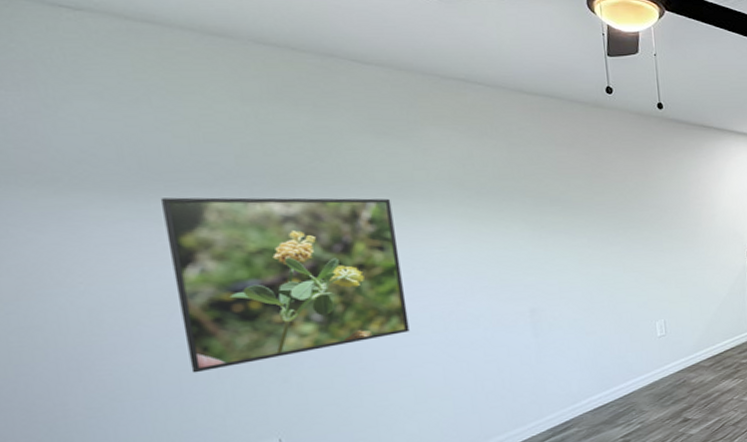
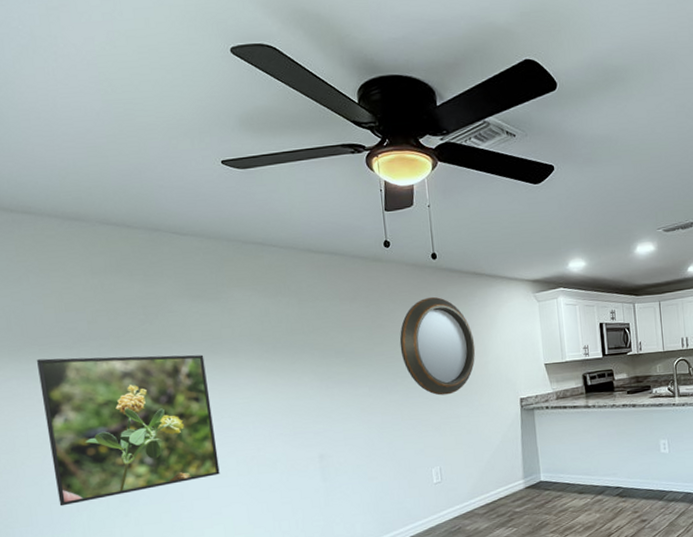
home mirror: none [622,147,703,248] -> present [399,296,476,396]

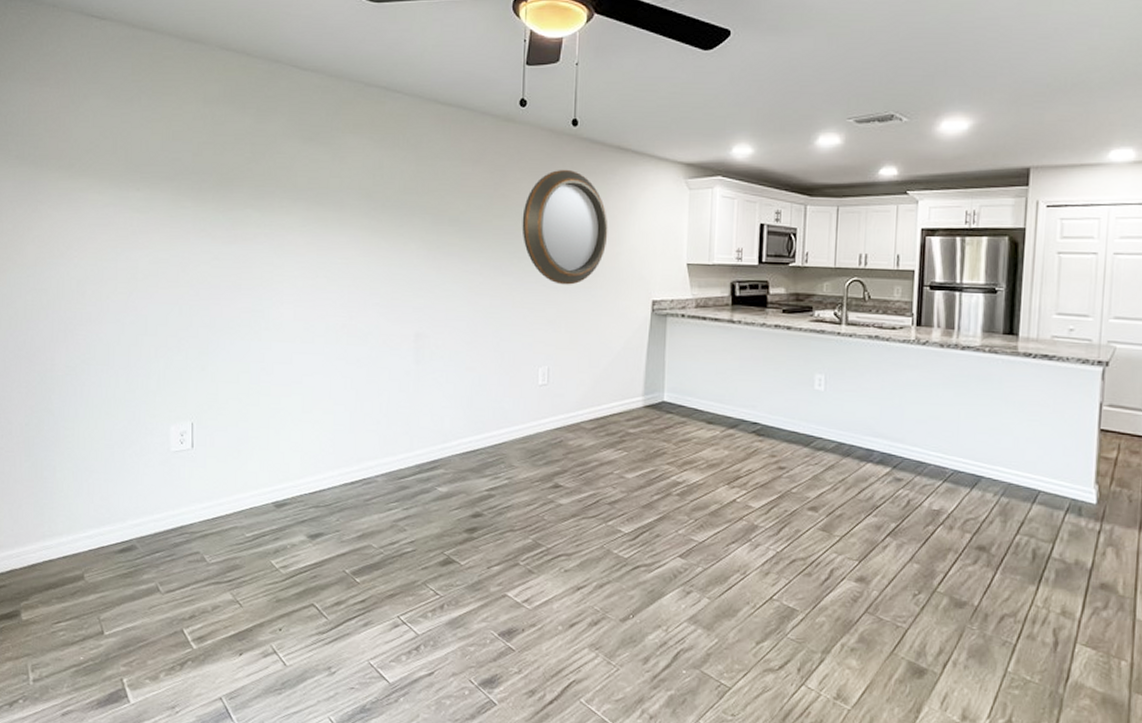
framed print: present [36,354,220,506] -> none [136,188,307,349]

